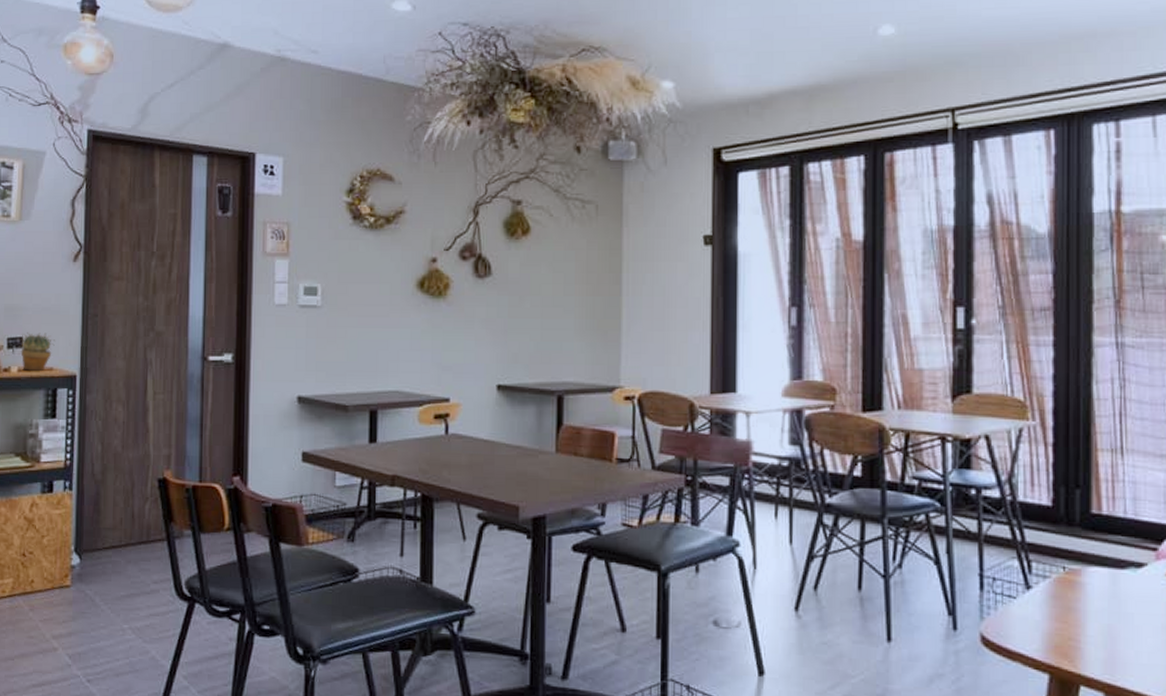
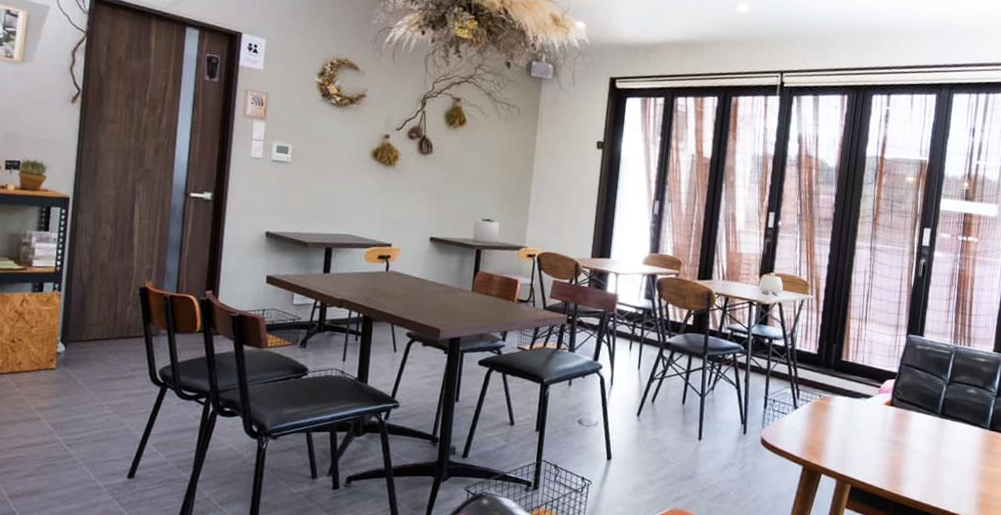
planter: none [551,353,585,388] -> present [472,218,500,245]
sugar bowl: none [952,393,990,427] -> present [758,272,784,297]

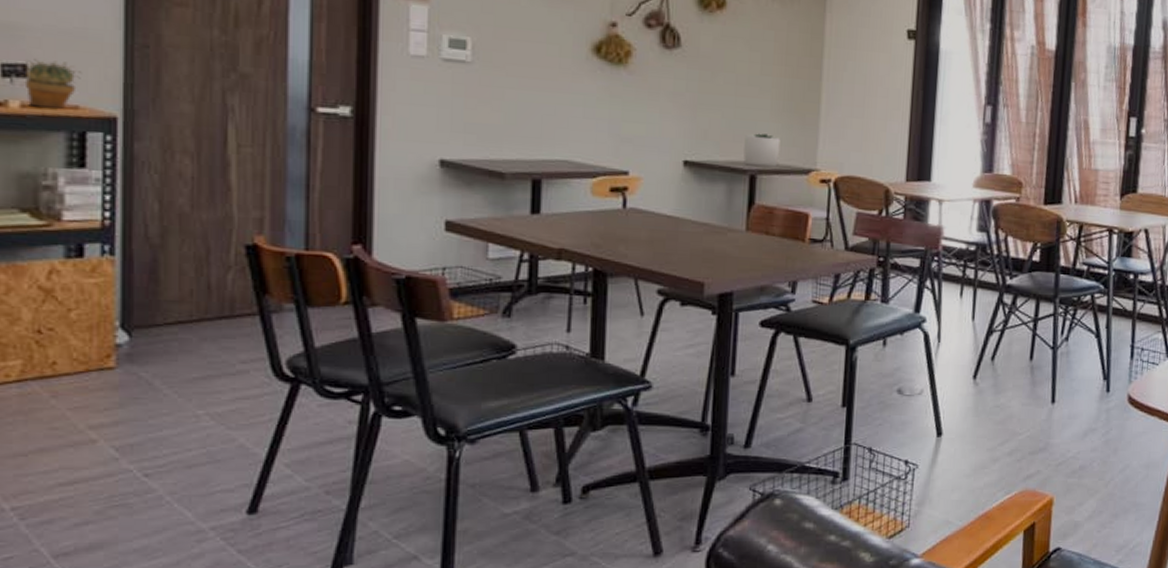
sugar bowl: present [758,272,784,297] -> none [1119,192,1150,222]

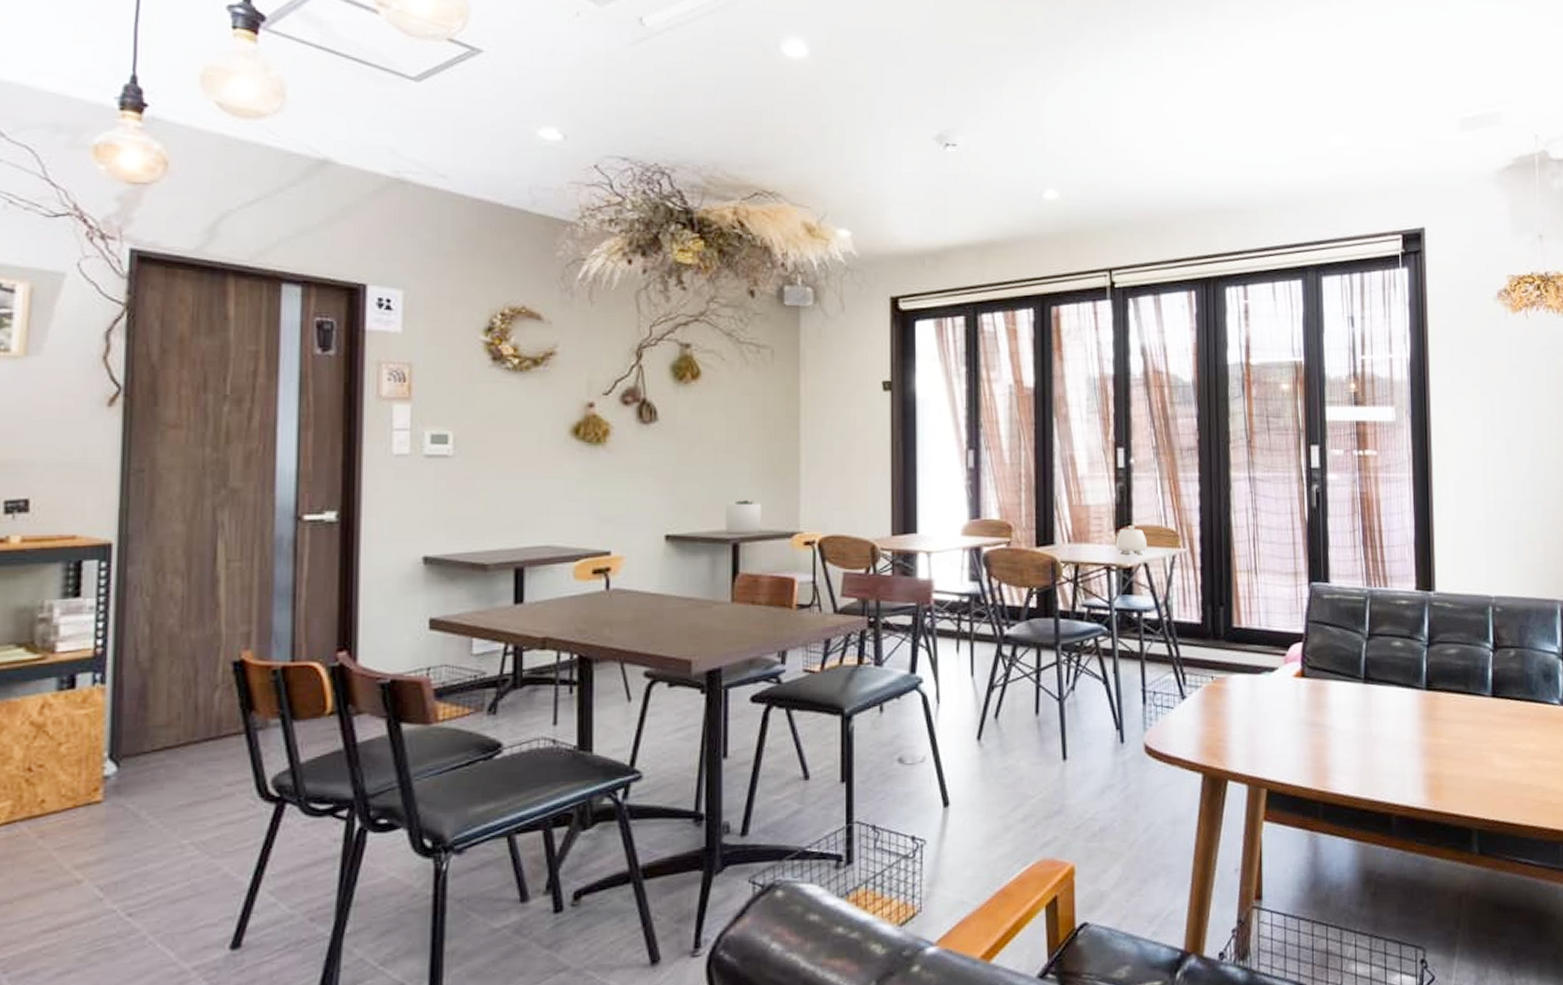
potted cactus: present [18,59,81,110] -> none [20,493,79,542]
sugar bowl: none [1119,192,1150,222] -> present [1115,525,1148,556]

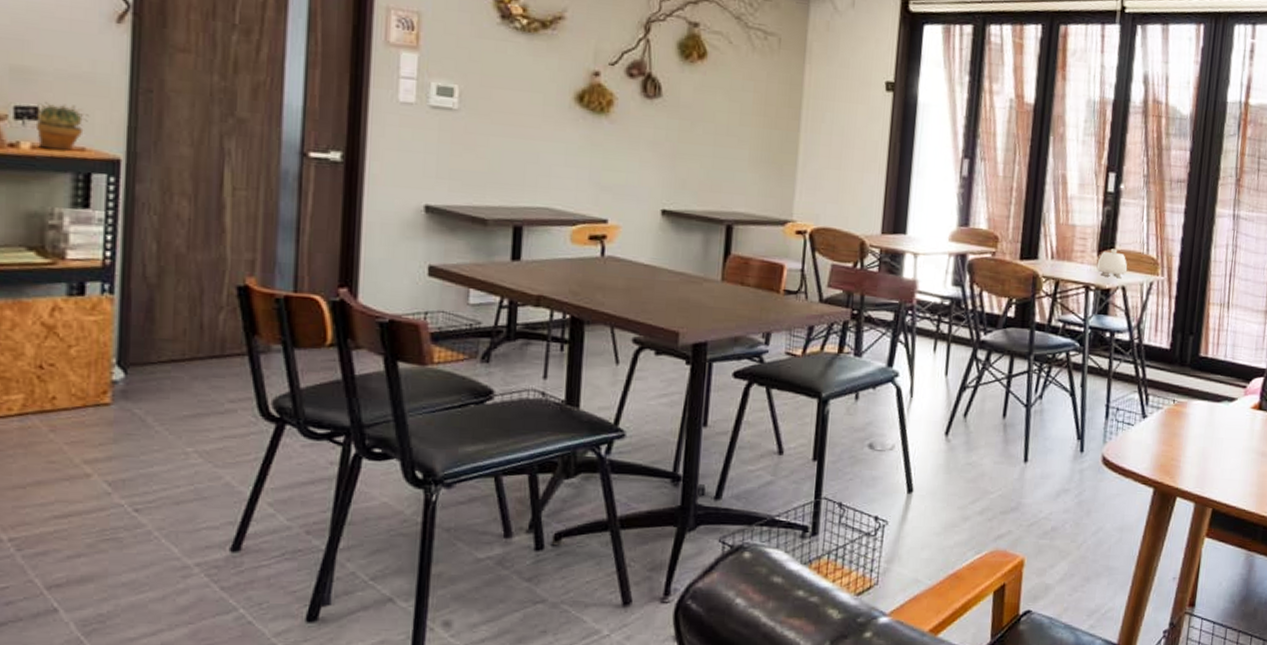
potted cactus: none [20,493,79,542] -> present [30,102,88,152]
planter: present [725,500,762,535] -> none [720,183,758,219]

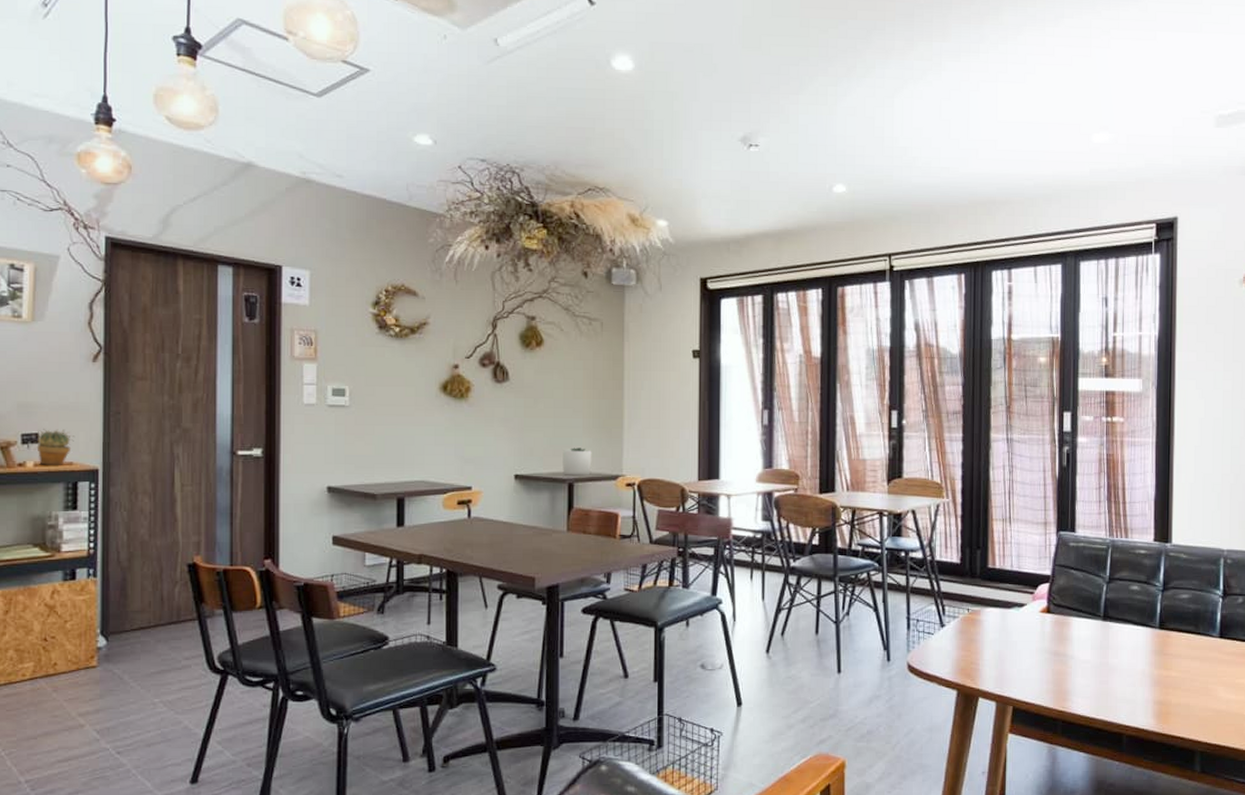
planter: none [720,183,758,219] -> present [562,448,592,477]
sugar bowl: present [1096,249,1128,279] -> none [887,477,916,504]

